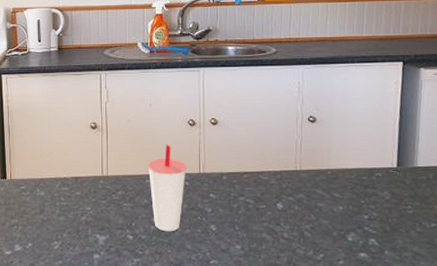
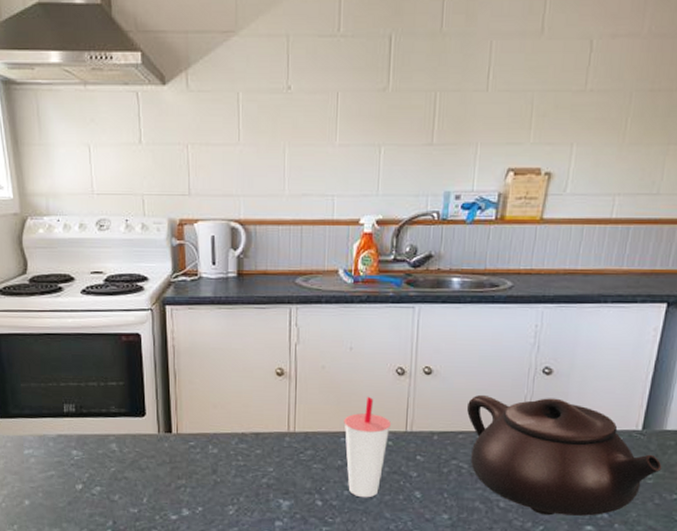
teapot: none [249,140,418,244] -> present [467,394,662,516]

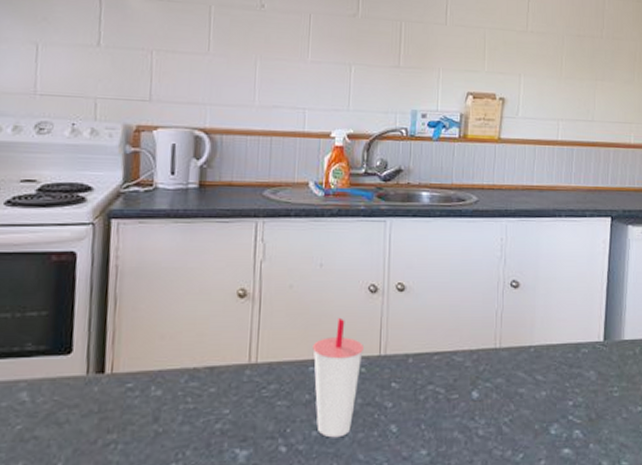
teapot: present [467,394,662,516] -> none [441,311,625,441]

